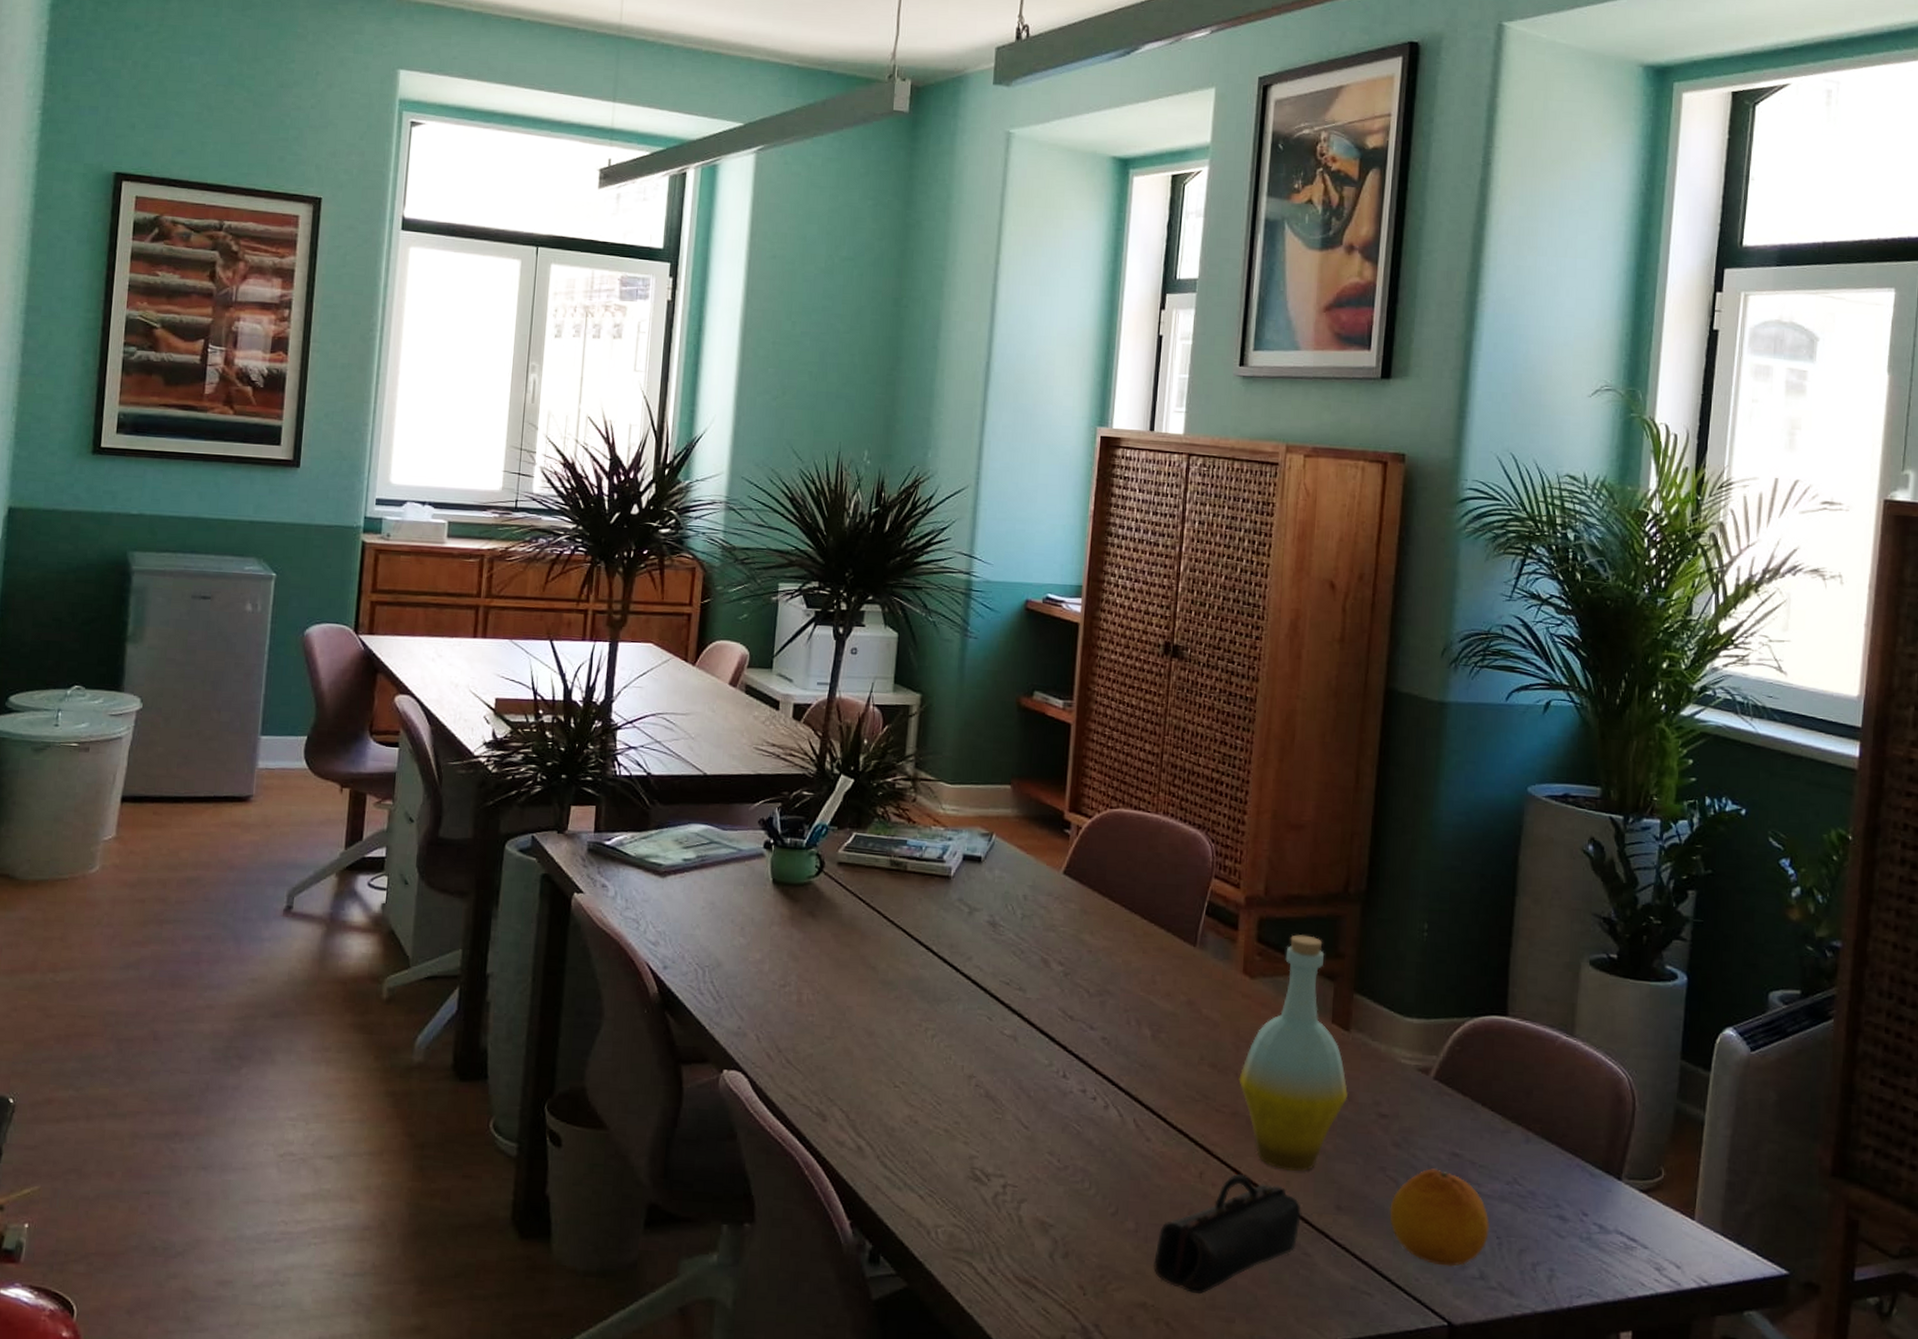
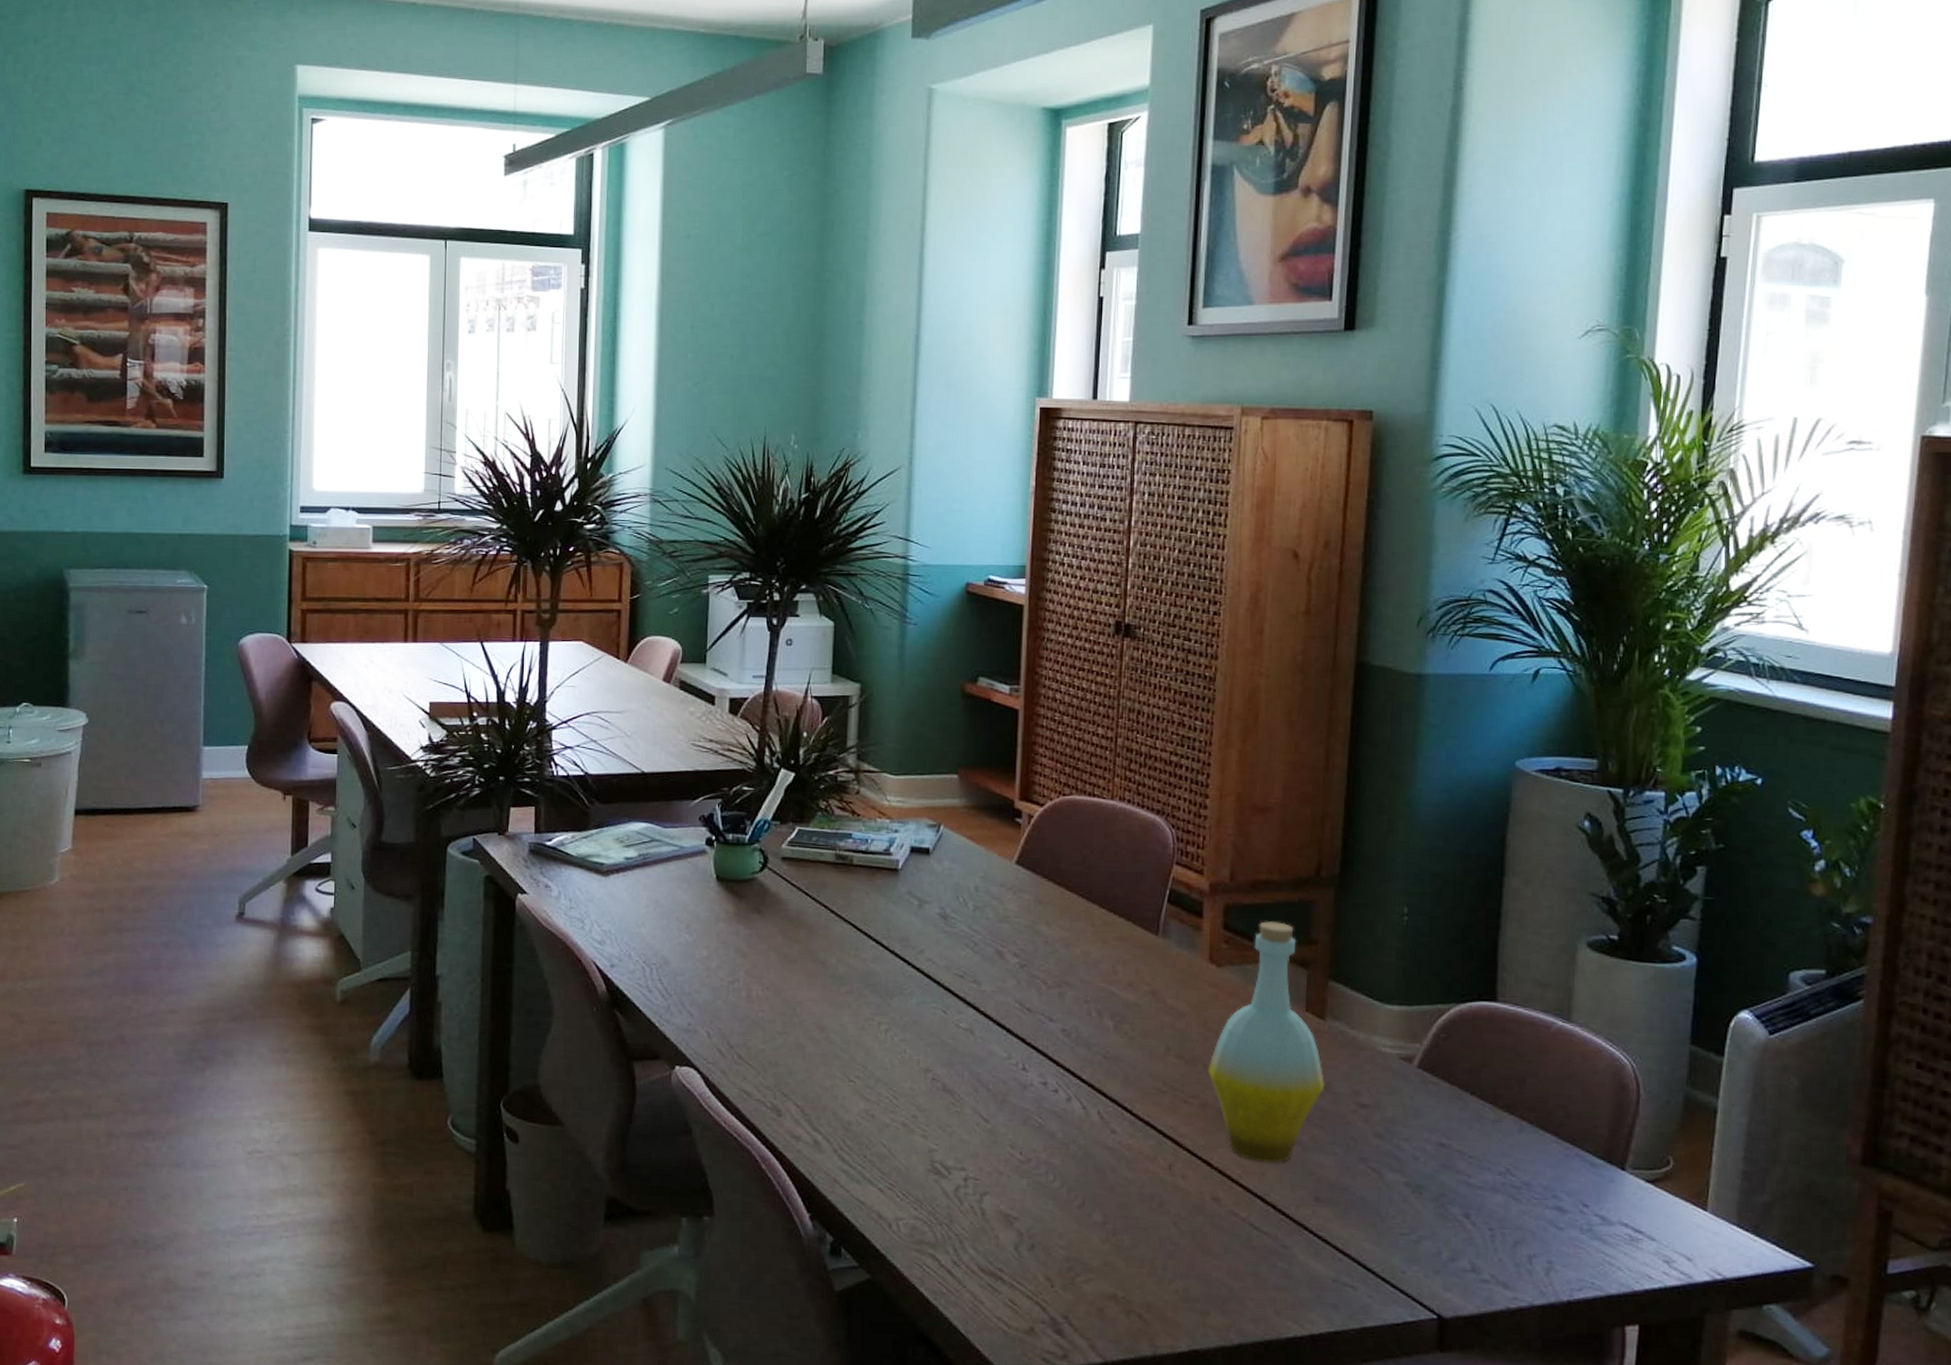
pencil case: present [1154,1173,1301,1295] -> none [1123,1165,1278,1287]
fruit: present [1389,1168,1491,1267] -> none [1372,1159,1482,1259]

